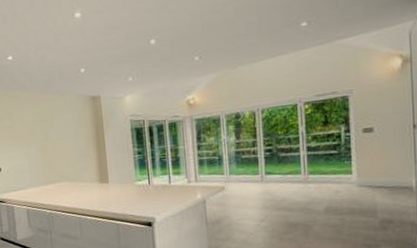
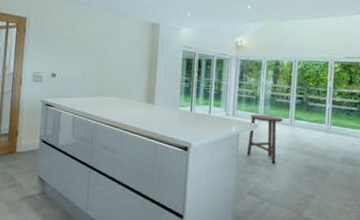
bar stool: none [216,174,253,226] -> present [246,114,283,164]

